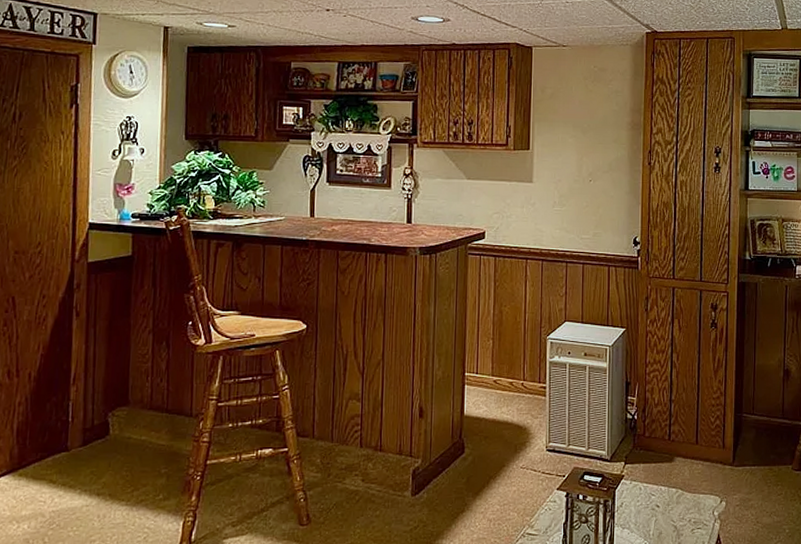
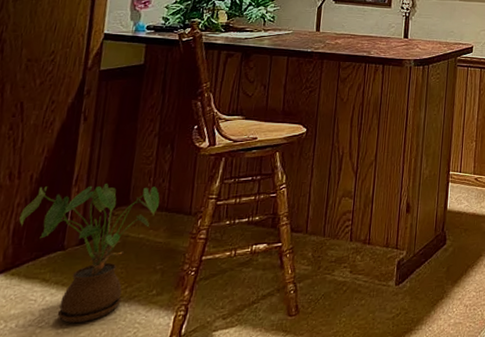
house plant: none [22,383,159,526] -> present [19,184,160,323]

